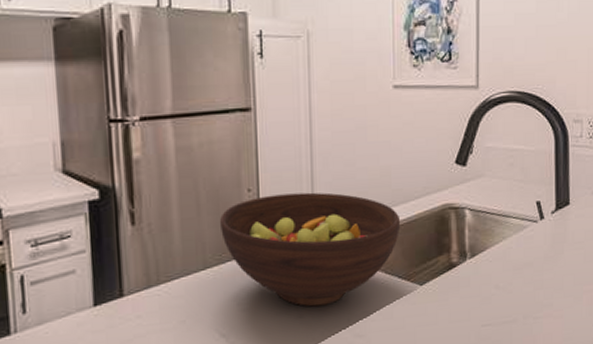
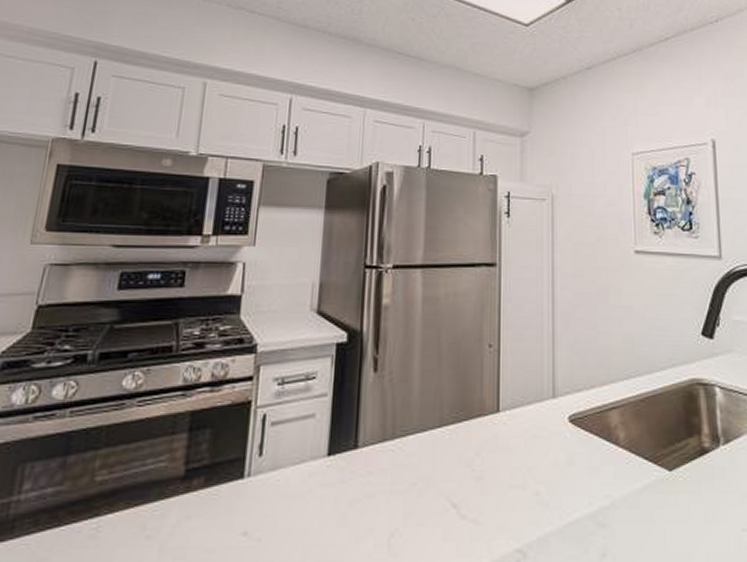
fruit bowl: present [220,192,401,307] -> none [460,353,646,483]

